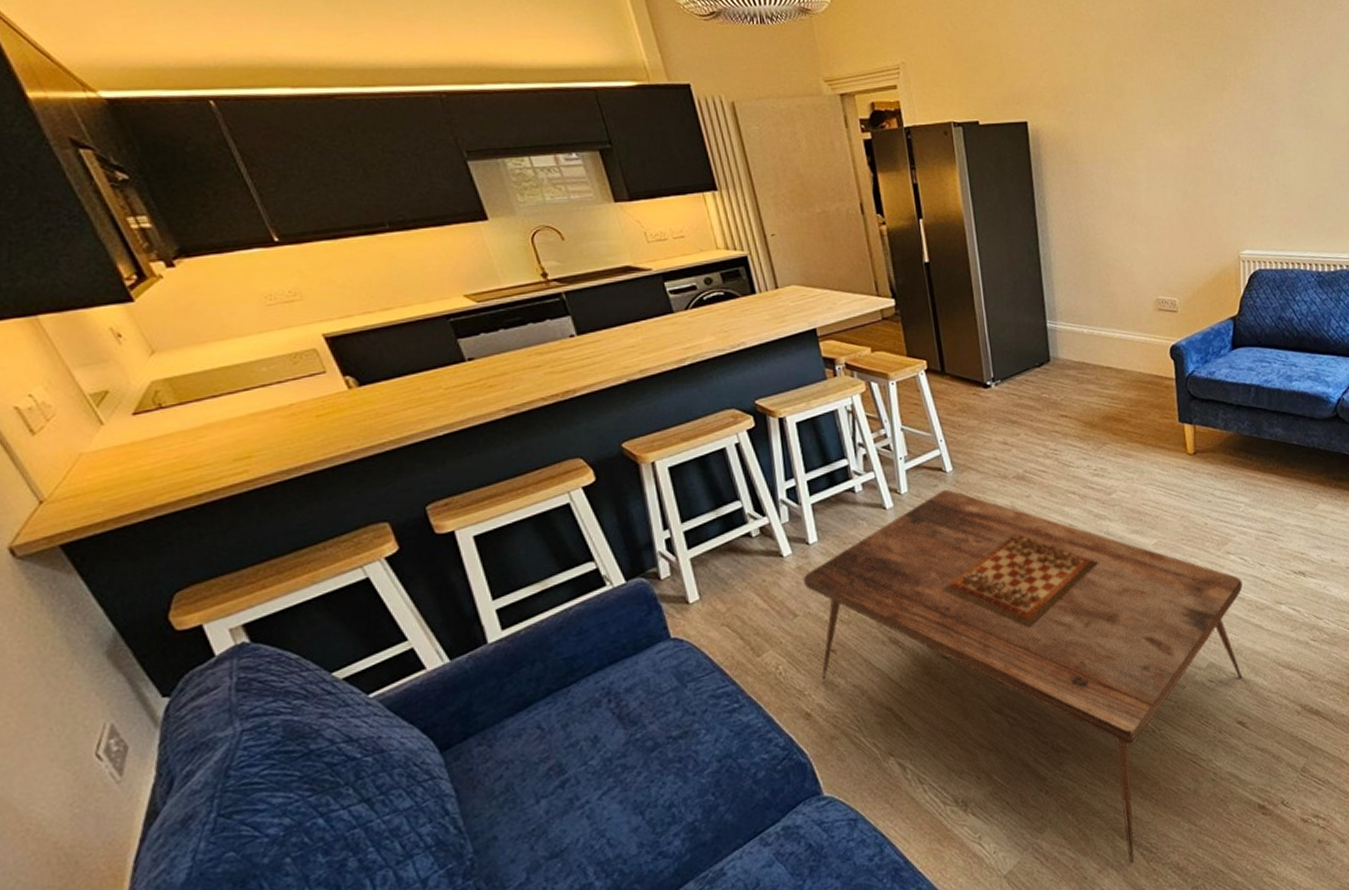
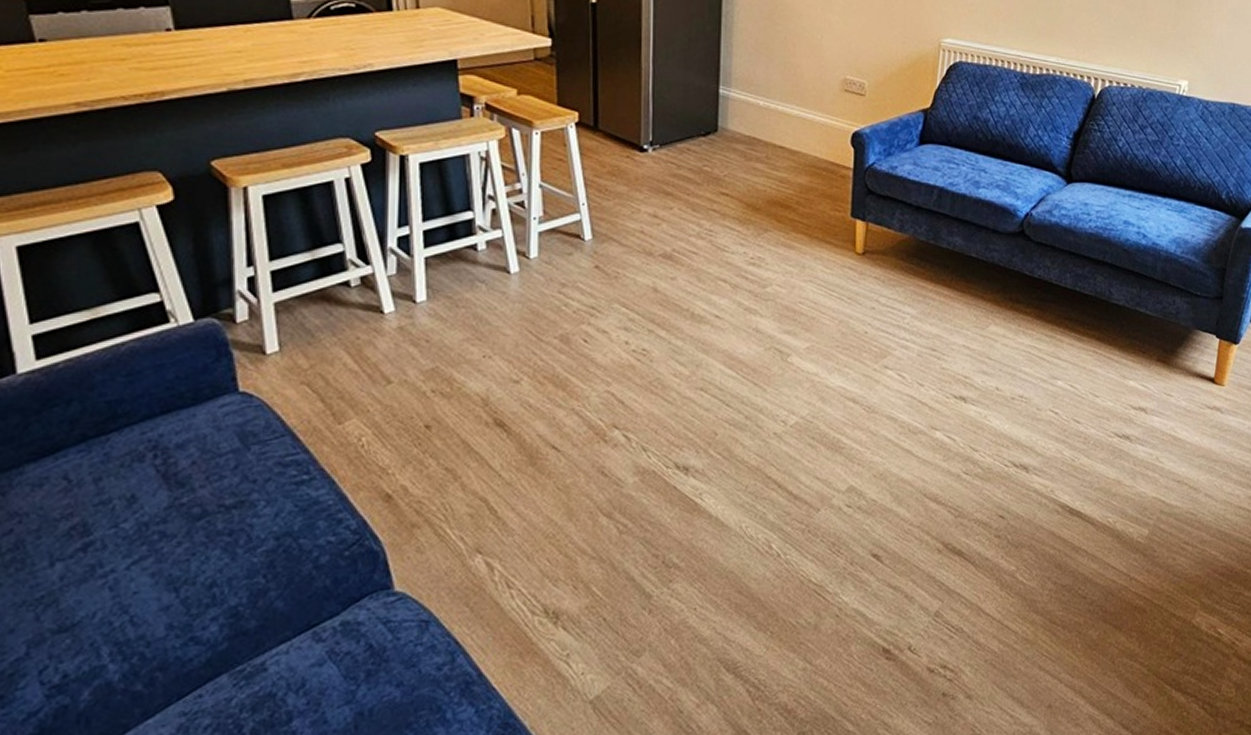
coffee table: present [802,489,1243,863] -> none [403,260,897,700]

